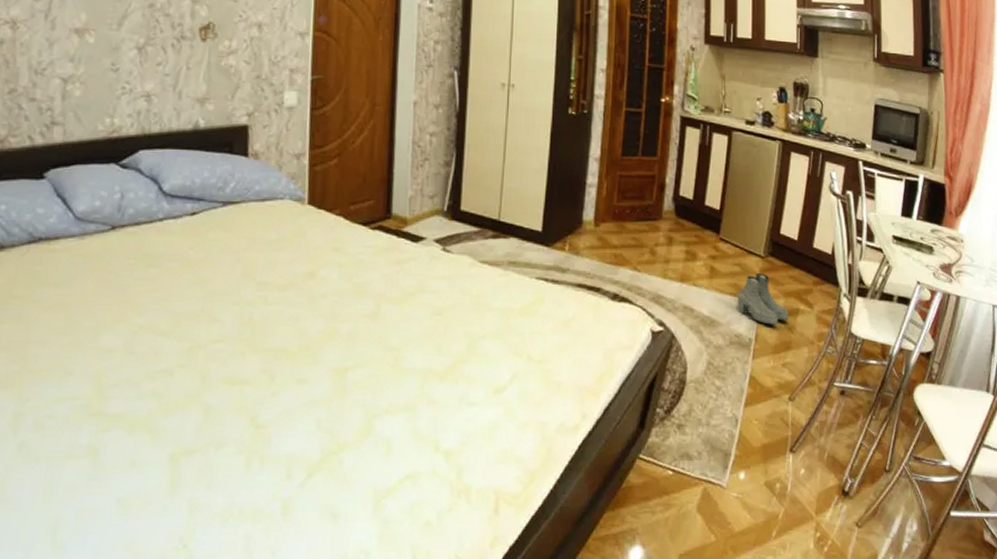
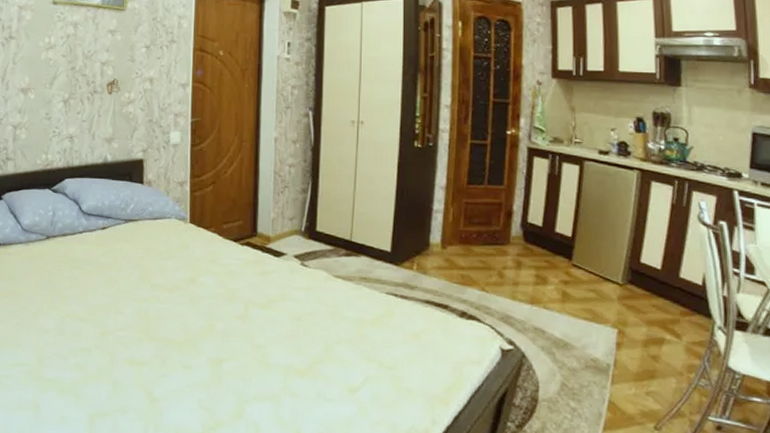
boots: present [737,273,789,325] -> none [592,300,652,353]

